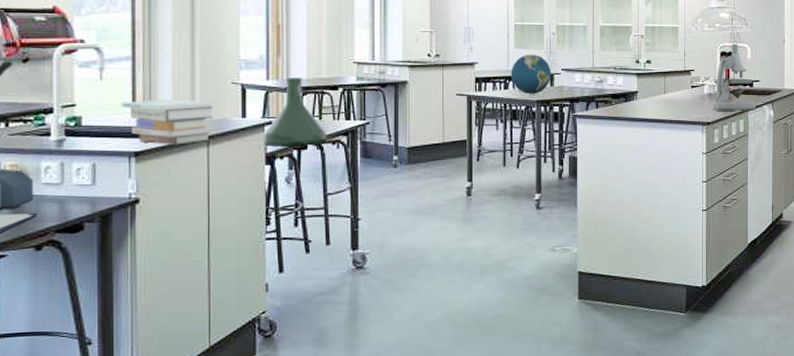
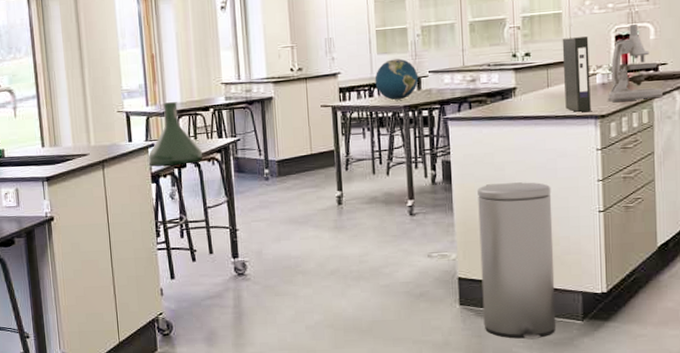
books: present [120,99,214,145] -> none [32,129,106,170]
pedal bin: none [599,180,664,332] -> present [477,182,556,340]
binder: none [677,50,699,119] -> present [562,36,591,113]

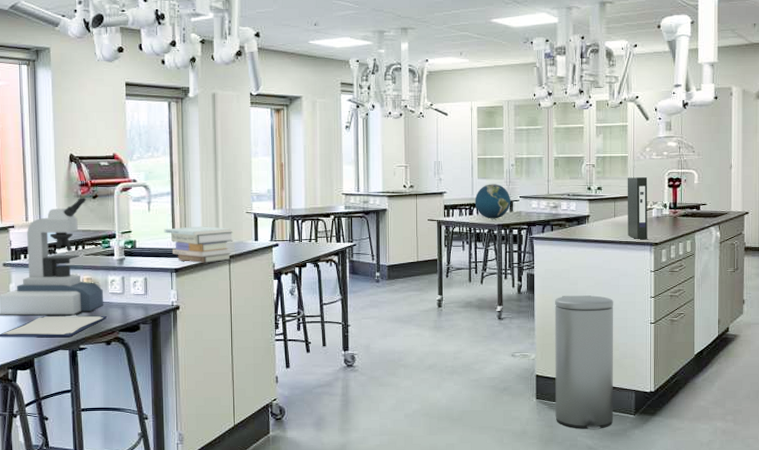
books: none [32,129,106,170] -> present [164,226,234,263]
flask: present [148,101,203,166] -> none [272,206,322,264]
microscope: present [608,23,664,102] -> none [661,170,703,232]

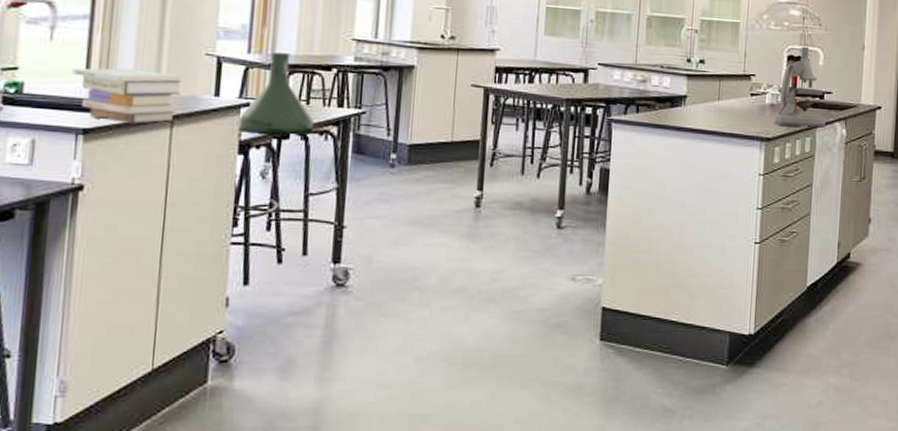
flask: none [272,206,322,264] -> present [238,52,315,135]
globe: present [475,184,511,219] -> none [537,43,587,92]
pedal bin: present [555,295,614,430] -> none [623,200,711,385]
binder: present [627,177,648,240] -> none [733,50,763,133]
microscope: none [661,170,703,232] -> present [775,46,827,128]

